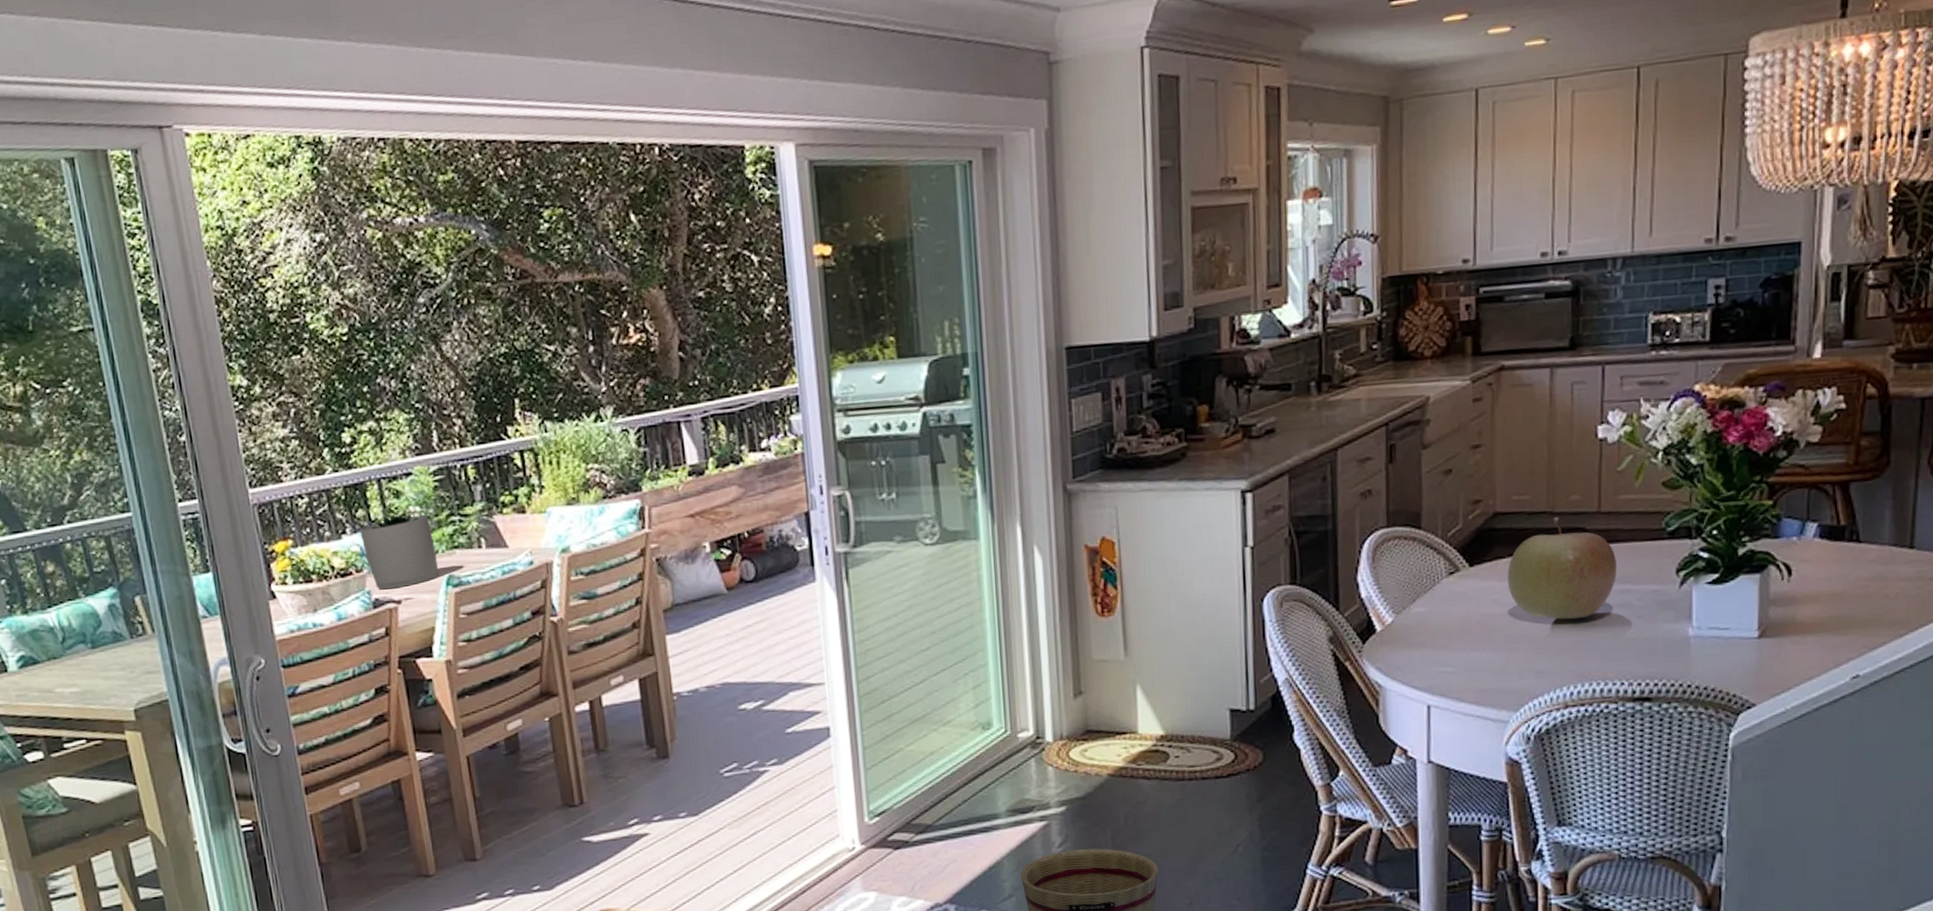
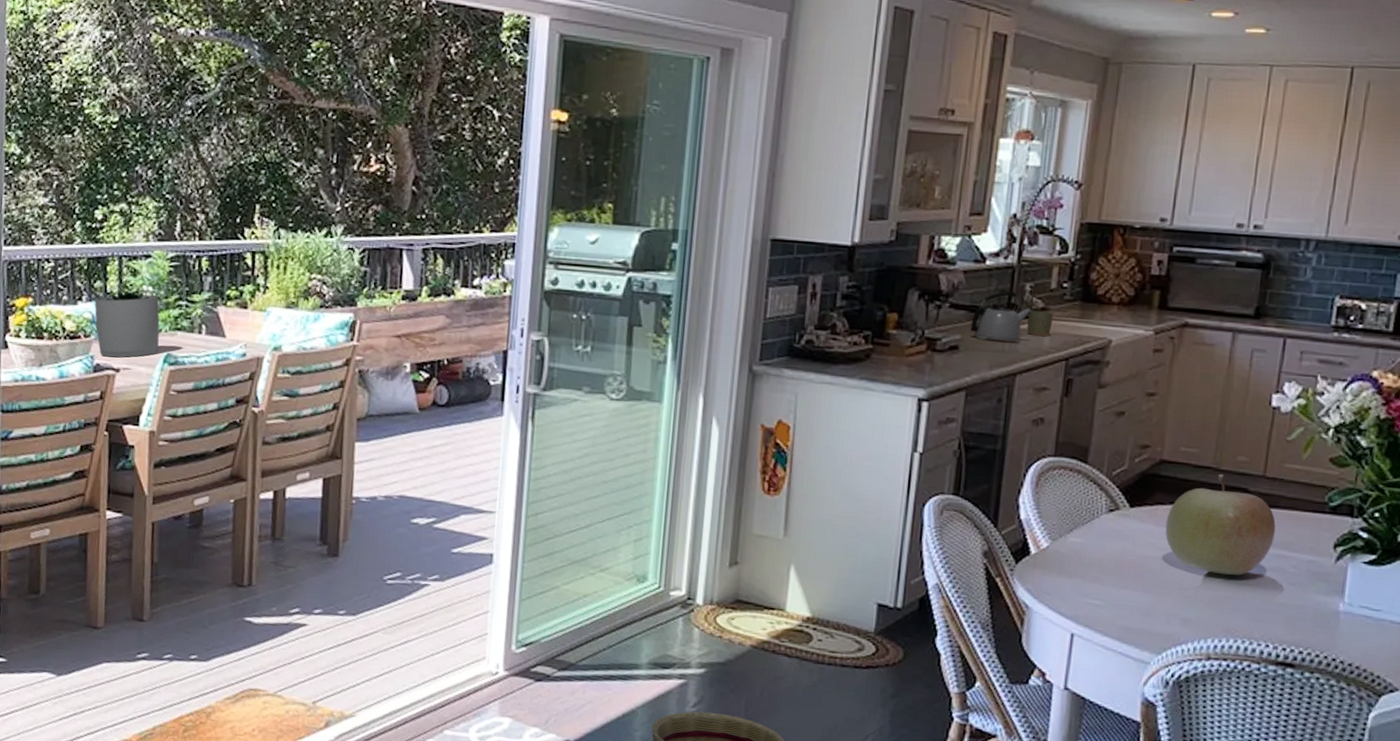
kettle: none [1284,361,1345,419] -> present [970,291,1033,344]
mug: none [1341,377,1368,405] -> present [1027,309,1054,336]

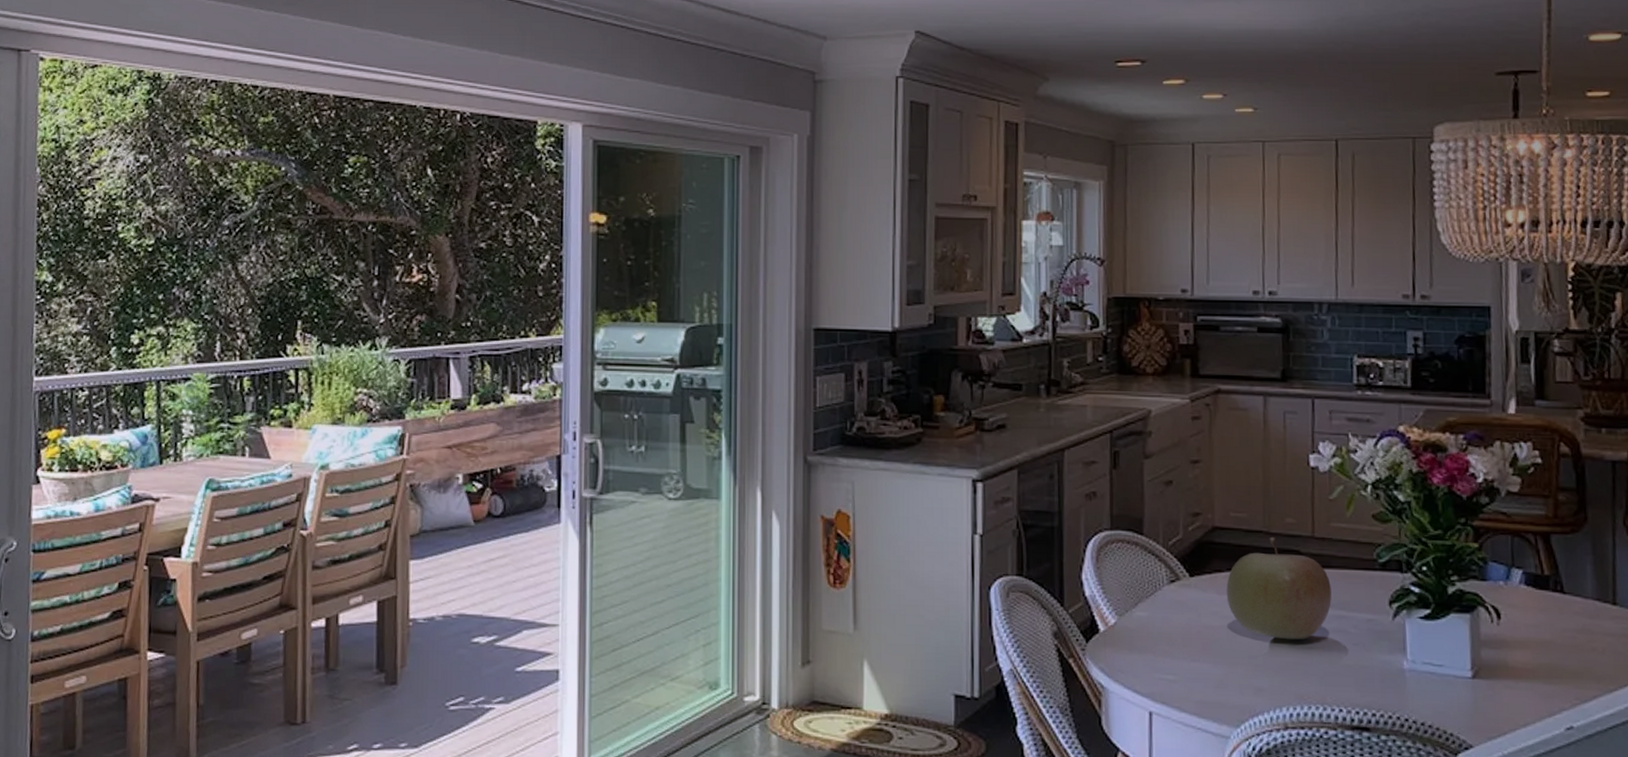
planter: present [94,291,160,358] -> none [131,416,201,487]
kettle: present [970,291,1033,344] -> none [1015,367,1073,419]
mug: present [1027,309,1054,336] -> none [1069,384,1093,410]

